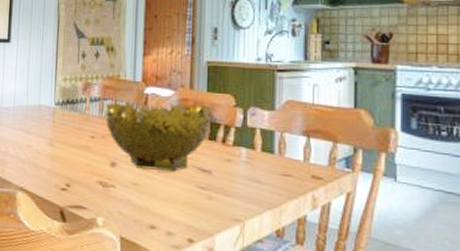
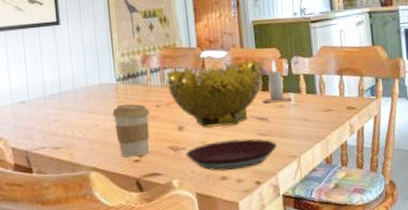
coffee cup: none [47,129,83,185] -> present [112,104,150,158]
plate: none [114,185,218,222] -> present [185,138,277,171]
candle: none [208,106,242,157] -> present [263,59,291,104]

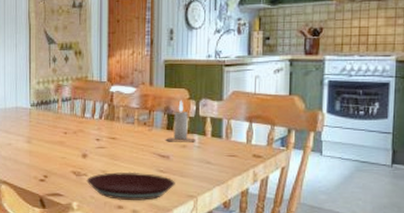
coffee cup: present [112,104,150,158] -> none [25,127,57,177]
decorative bowl: present [165,59,262,128] -> none [75,98,168,160]

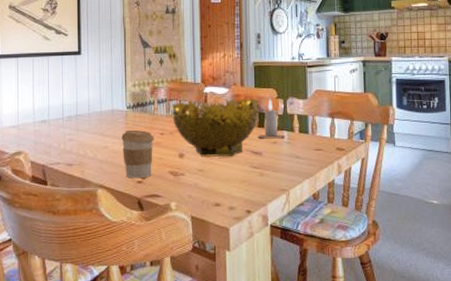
coffee cup: none [25,127,57,177] -> present [121,129,154,179]
decorative bowl: none [75,98,168,160] -> present [171,98,259,158]
plate: present [86,171,175,201] -> none [184,169,268,197]

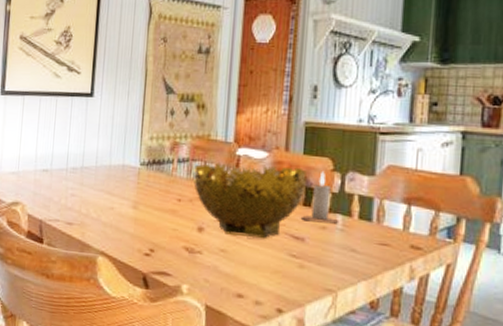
coffee cup: present [121,129,154,179] -> none [130,190,169,250]

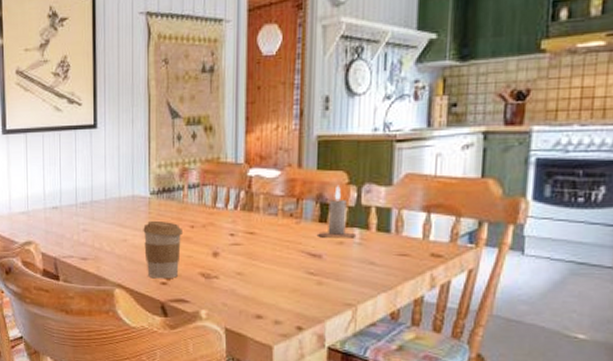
coffee cup: none [130,190,169,250] -> present [143,220,182,279]
decorative bowl: present [193,163,307,238] -> none [204,183,321,259]

